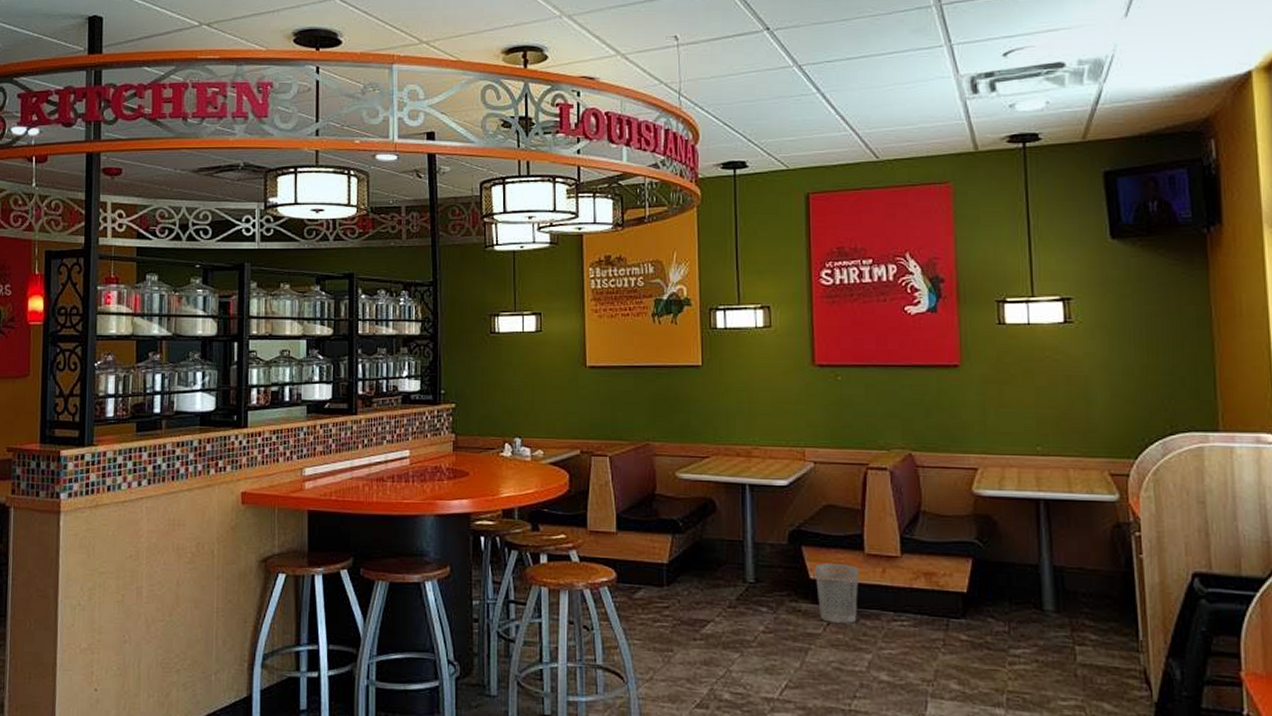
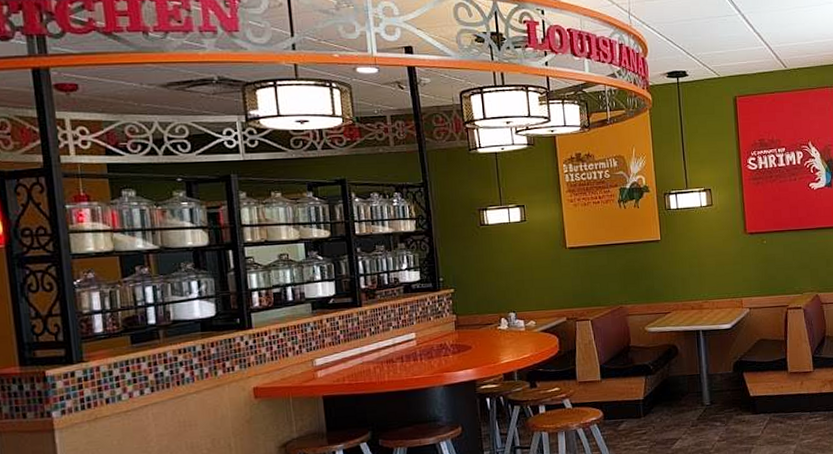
wastebasket: present [814,563,859,623] -> none [753,382,785,427]

